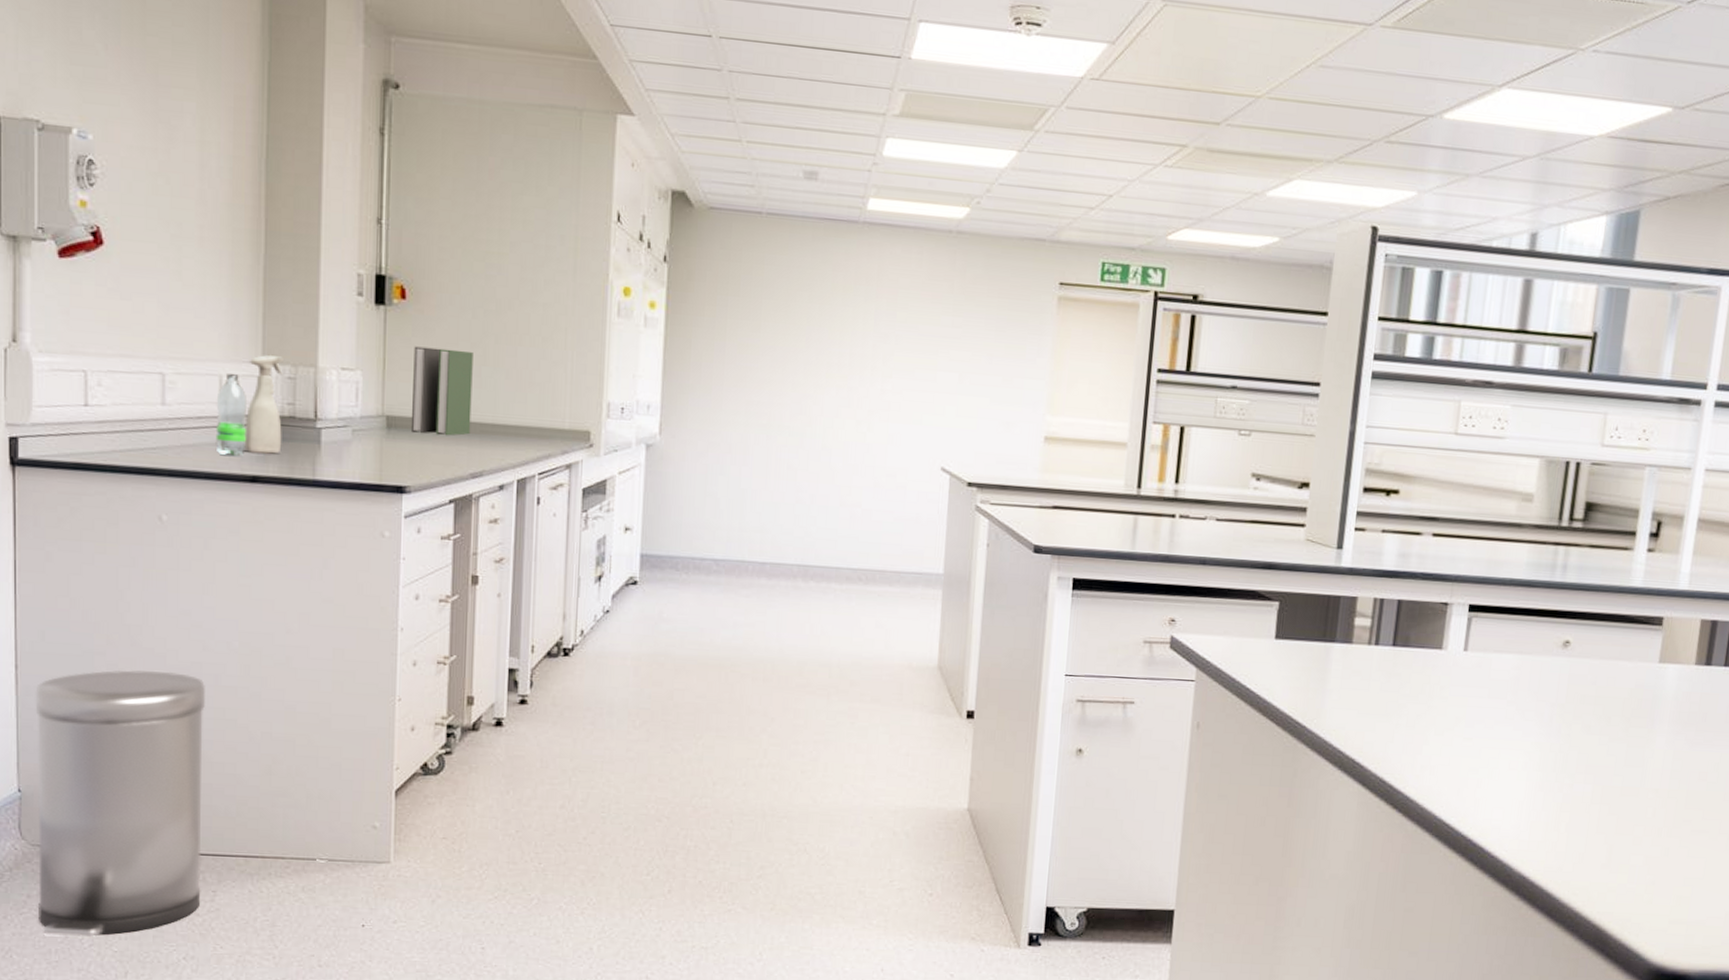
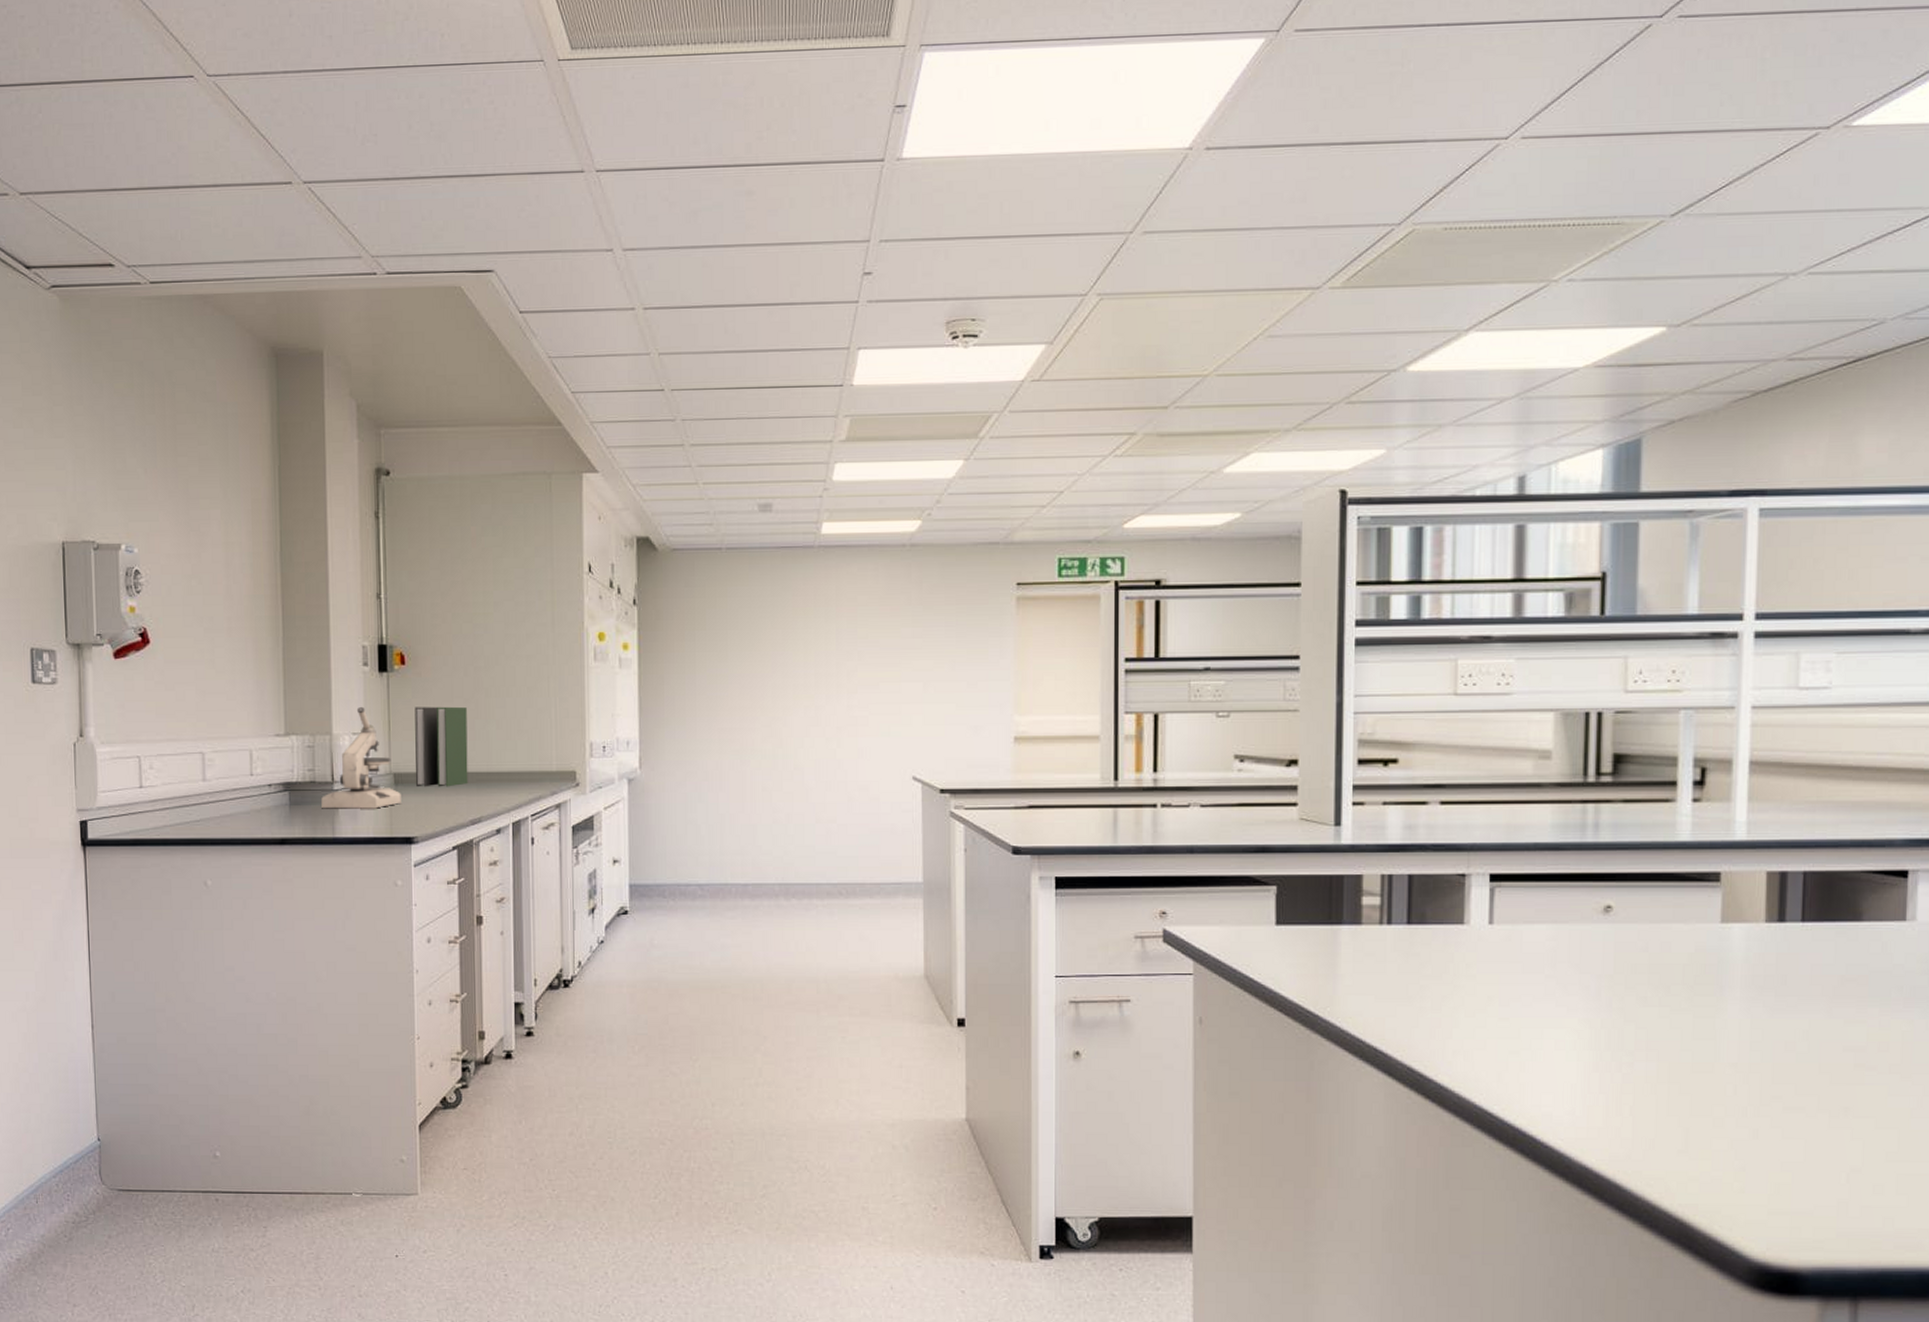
pedal bin: present [35,670,205,938] -> none [108,1024,254,1274]
bottle: present [215,373,248,457] -> none [248,747,275,823]
spray bottle: present [244,355,283,454] -> none [273,728,305,817]
microscope: none [301,340,394,453] -> present [321,707,401,809]

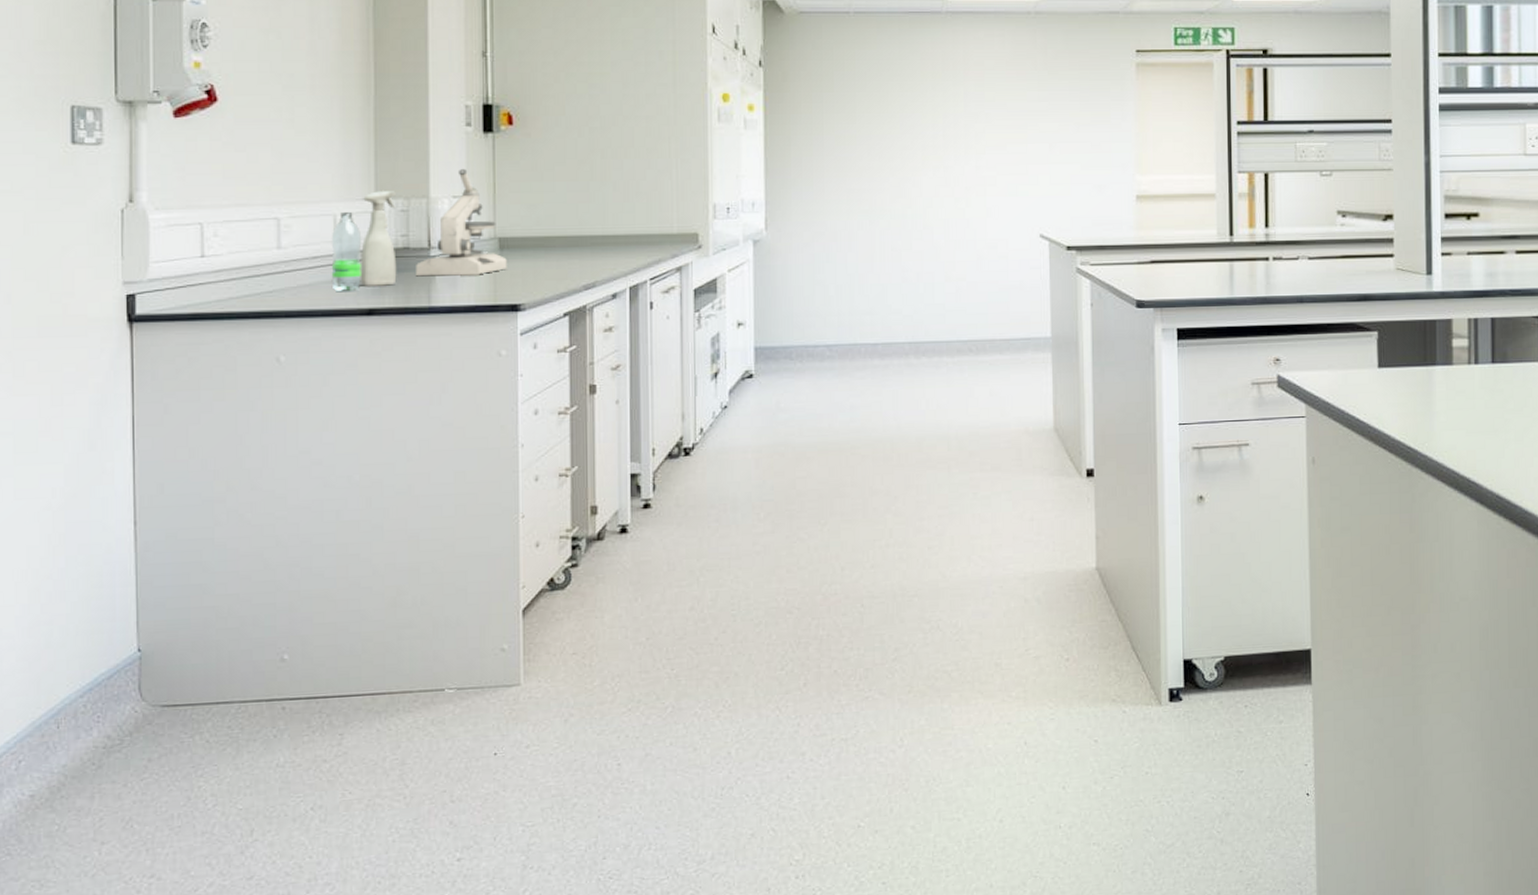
bottle: none [248,747,275,823] -> present [331,211,362,292]
spray bottle: none [273,728,305,817] -> present [360,191,397,286]
binder: present [415,706,468,787] -> none [522,168,582,252]

